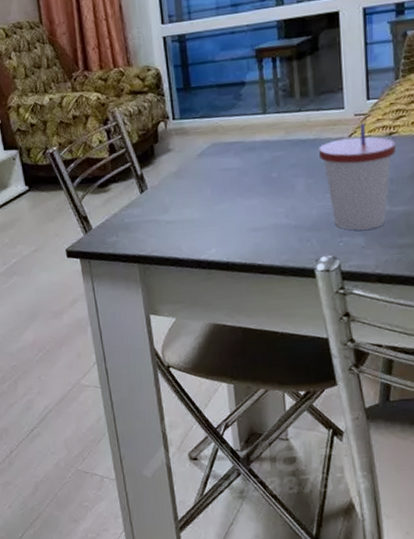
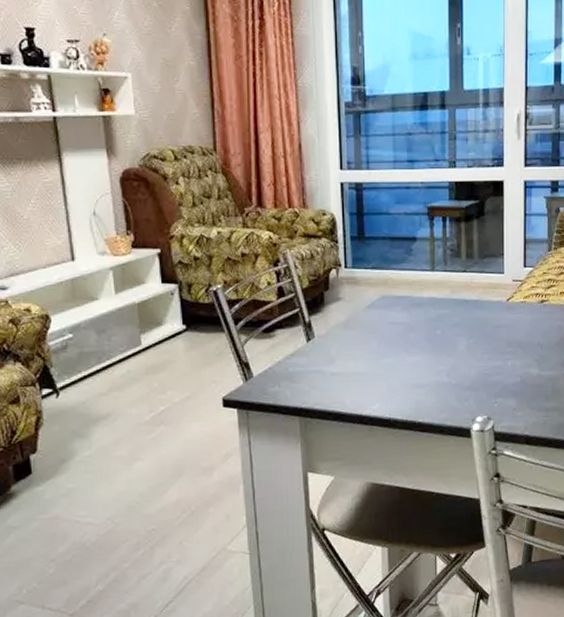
cup: present [319,123,396,230] -> none [480,289,546,392]

